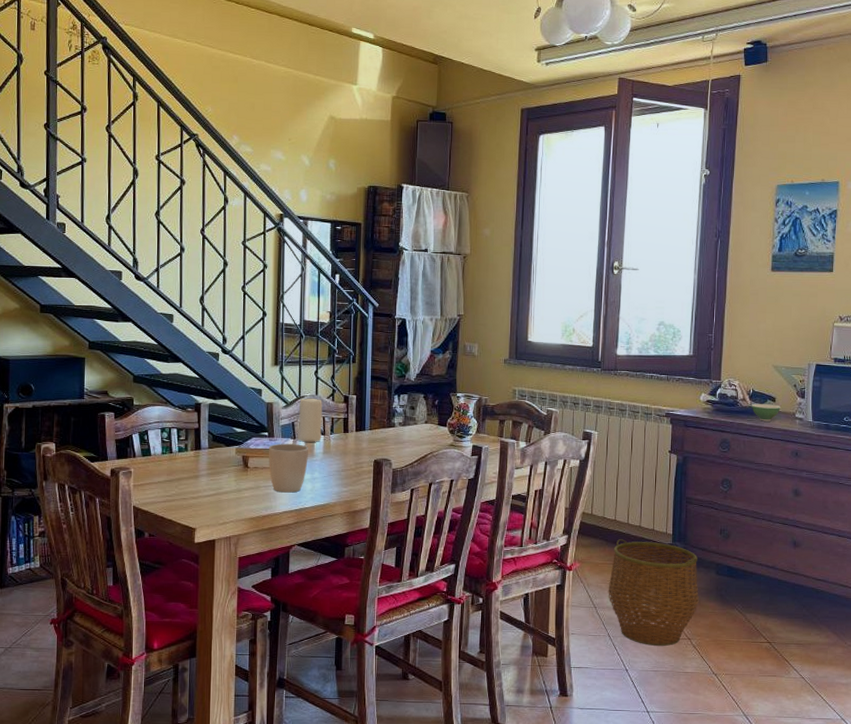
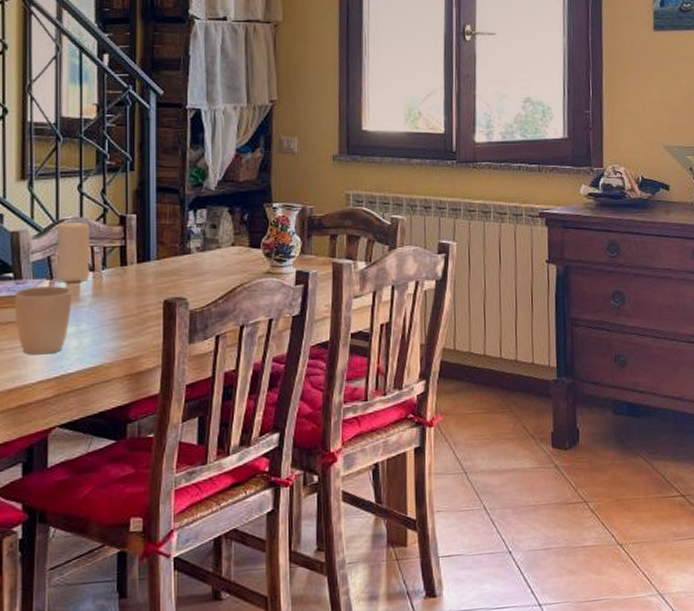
basket: present [608,539,699,646] -> none [480,379,594,516]
bowl: present [752,403,780,422] -> none [642,193,676,216]

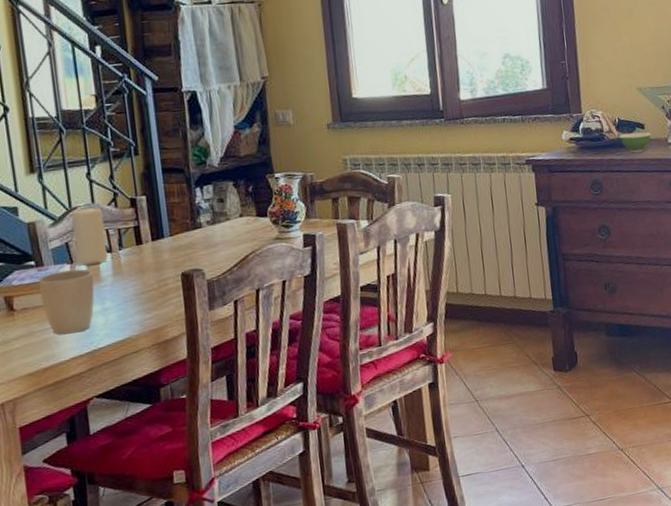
bowl: none [642,193,676,216] -> present [619,132,651,153]

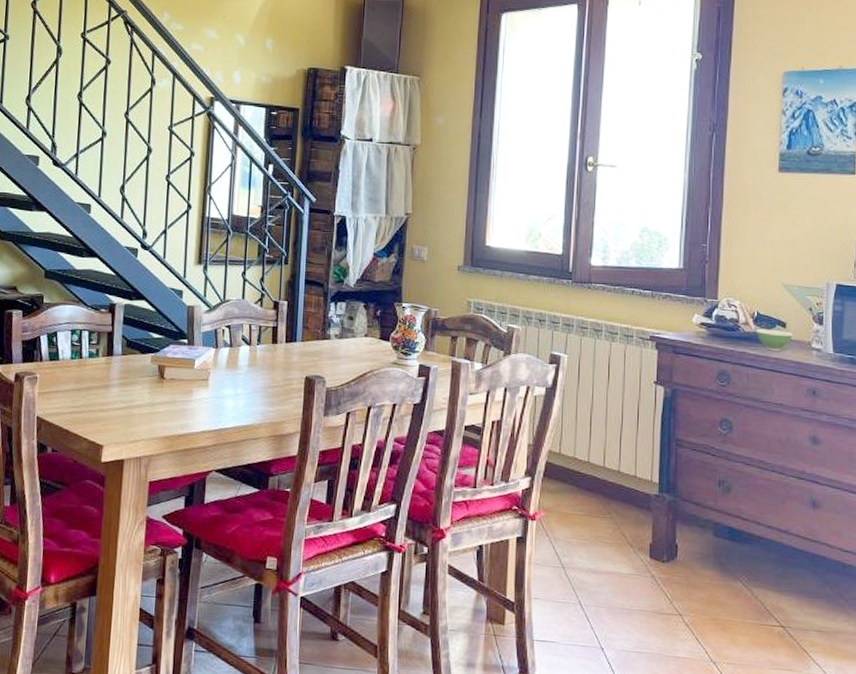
cup: present [39,269,95,335] -> none [187,353,233,410]
candle: present [71,207,108,266] -> none [219,302,249,353]

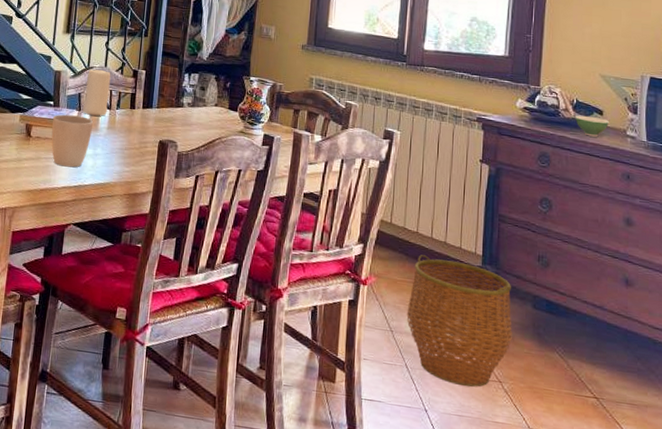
cup: none [187,353,233,410] -> present [51,114,94,168]
candle: none [219,302,249,353] -> present [82,69,111,116]
basket: none [579,485,692,622] -> present [406,255,512,387]

